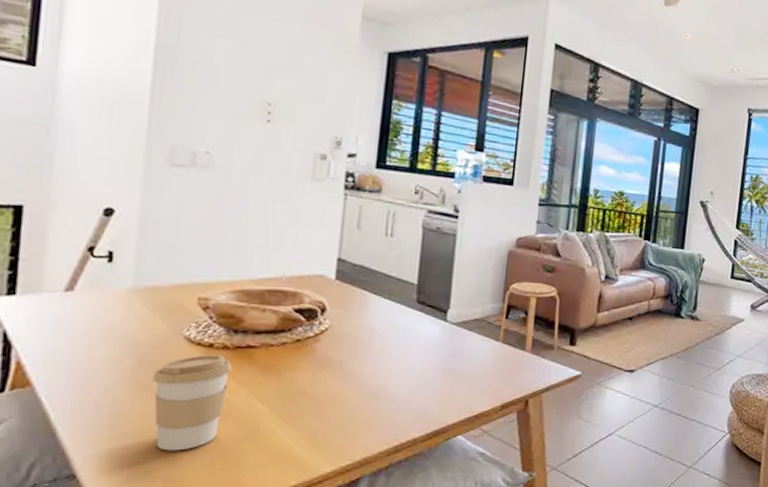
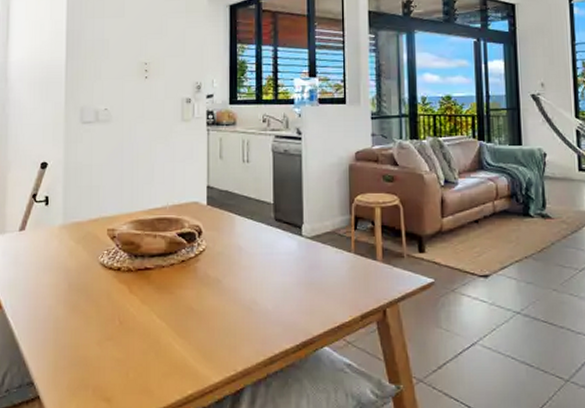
coffee cup: present [152,355,232,451] -> none [80,277,135,362]

